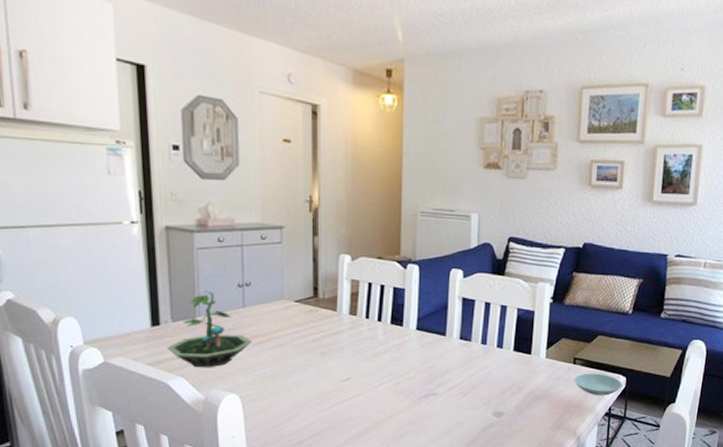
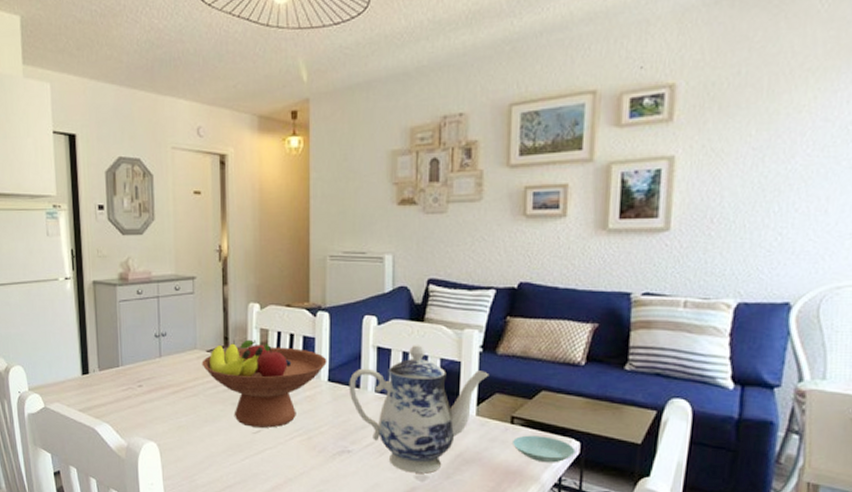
terrarium: present [167,291,252,368] -> none [95,341,168,416]
fruit bowl: none [289,290,416,375] -> present [202,339,327,428]
teapot: none [435,296,558,411] -> present [349,345,490,474]

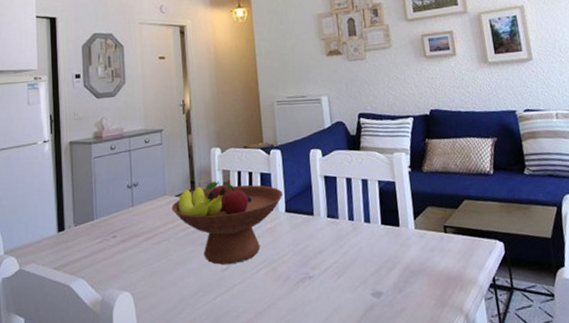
teapot: present [349,345,490,474] -> none [303,170,420,291]
saucer: present [513,435,576,463] -> none [449,240,502,266]

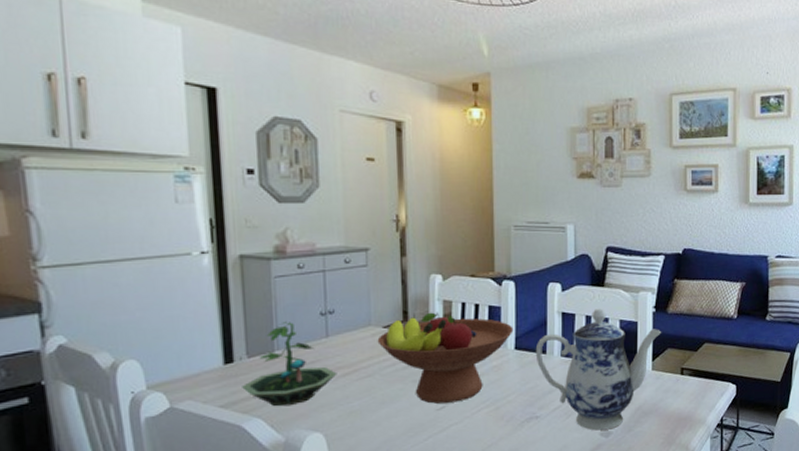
terrarium: none [70,194,141,269] -> present [242,322,337,407]
teapot: none [303,170,420,291] -> present [535,308,662,431]

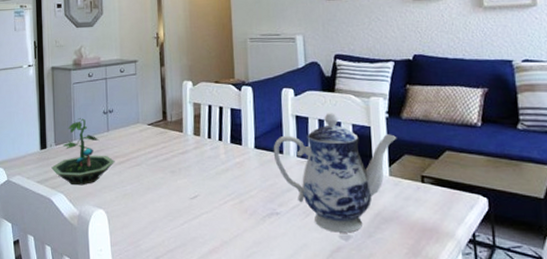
fruit bowl: present [377,312,514,404] -> none [144,113,253,193]

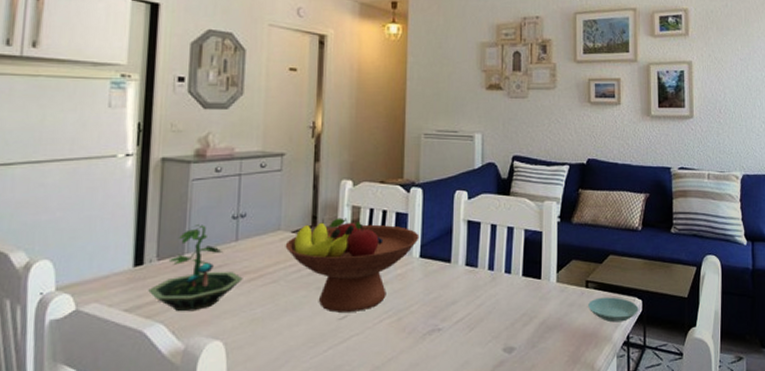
fruit bowl: none [144,113,253,193] -> present [285,217,419,313]
teapot: present [273,113,397,233] -> none [440,217,567,346]
saucer: none [425,193,485,219] -> present [588,297,639,323]

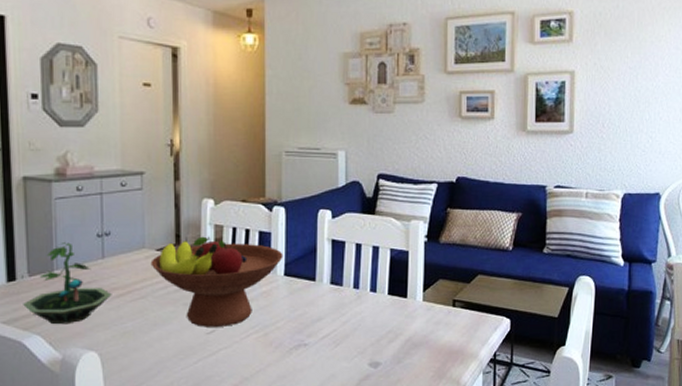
saucer: present [588,297,639,323] -> none [455,316,507,341]

